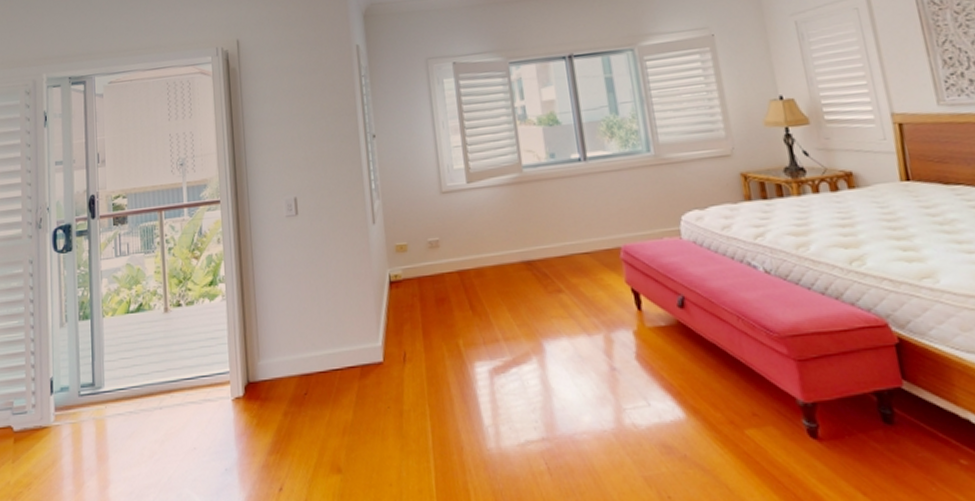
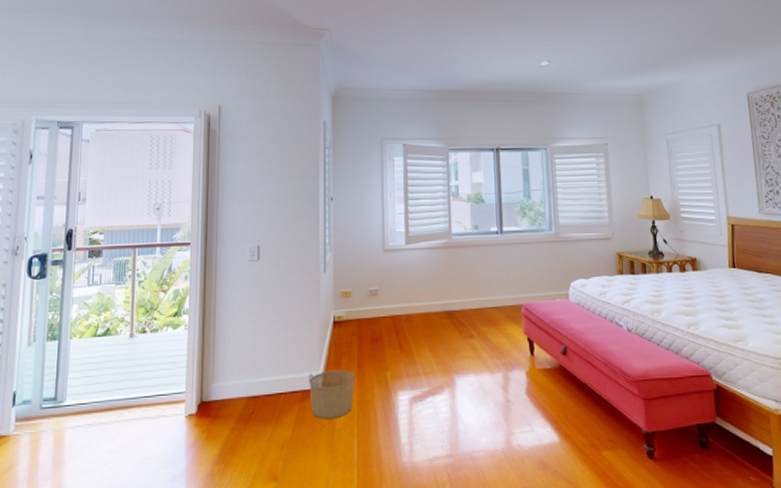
basket: none [367,339,422,399] -> present [309,370,356,419]

